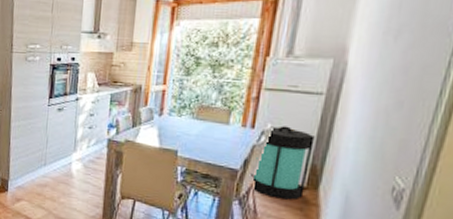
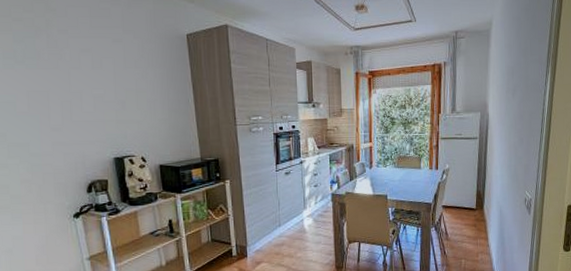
lantern: present [251,126,315,200] -> none [440,165,477,221]

